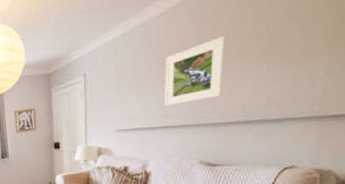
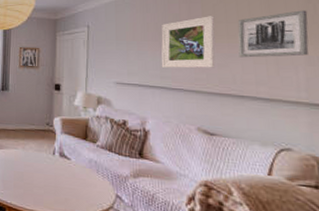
wall art: none [250,7,338,80] -> present [237,10,309,58]

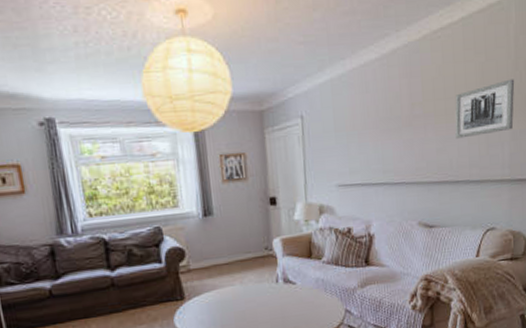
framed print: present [161,16,216,69] -> none [382,92,435,160]

